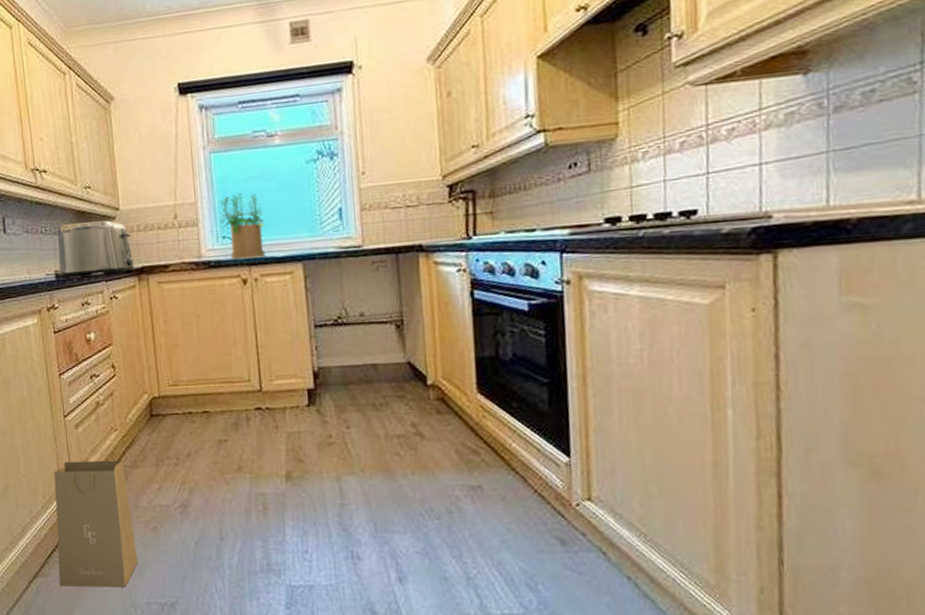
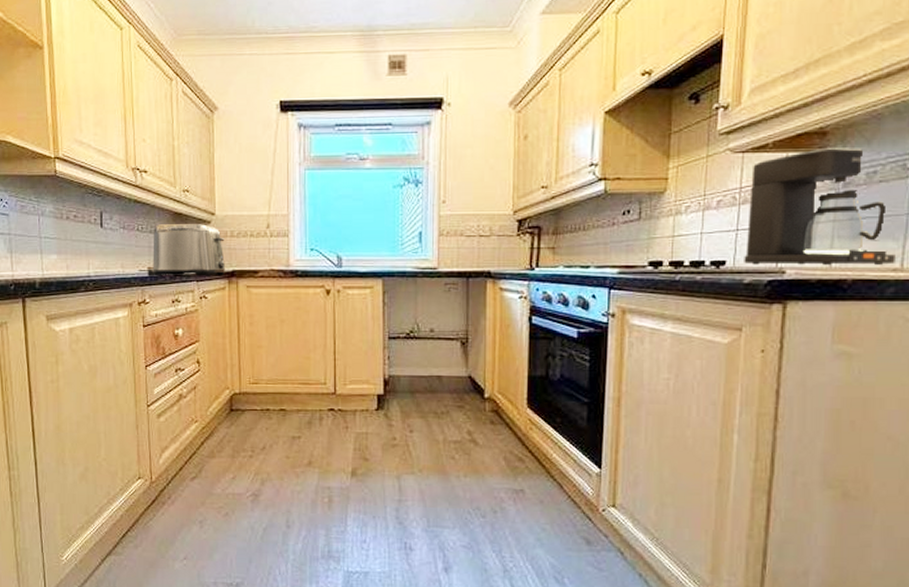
shopping bag: present [53,460,138,588] -> none [131,448,209,568]
potted plant: present [220,192,266,260] -> none [309,209,351,271]
coffee maker: none [719,65,910,212] -> present [744,148,895,266]

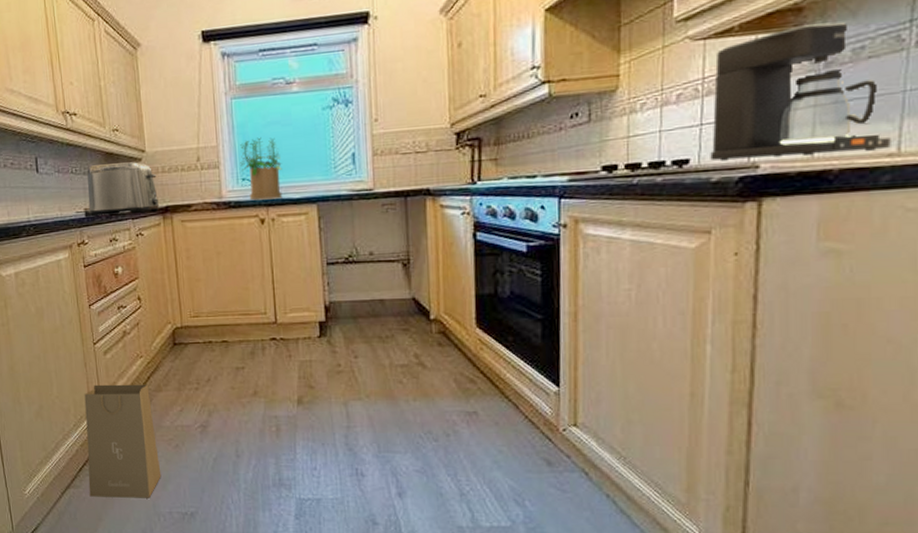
shopping bag: none [131,448,209,568] -> present [84,384,162,498]
potted plant: none [309,209,351,271] -> present [240,137,283,200]

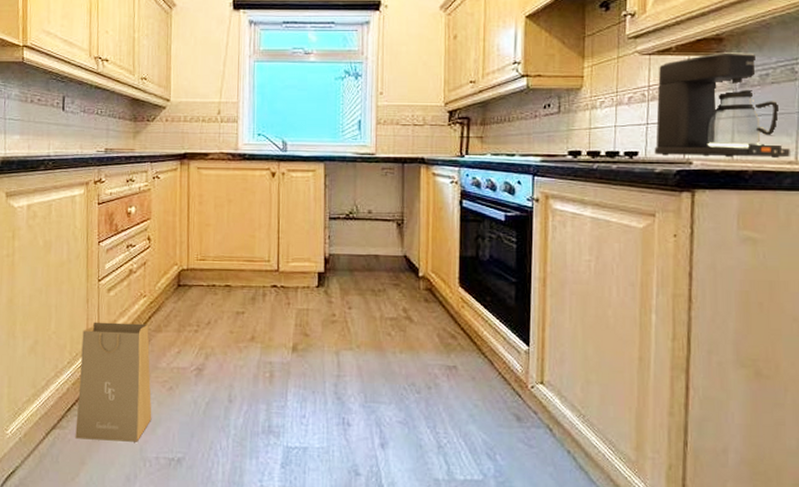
toaster: present [84,162,159,218] -> none [104,109,178,158]
potted plant: present [240,137,283,200] -> none [257,98,295,155]

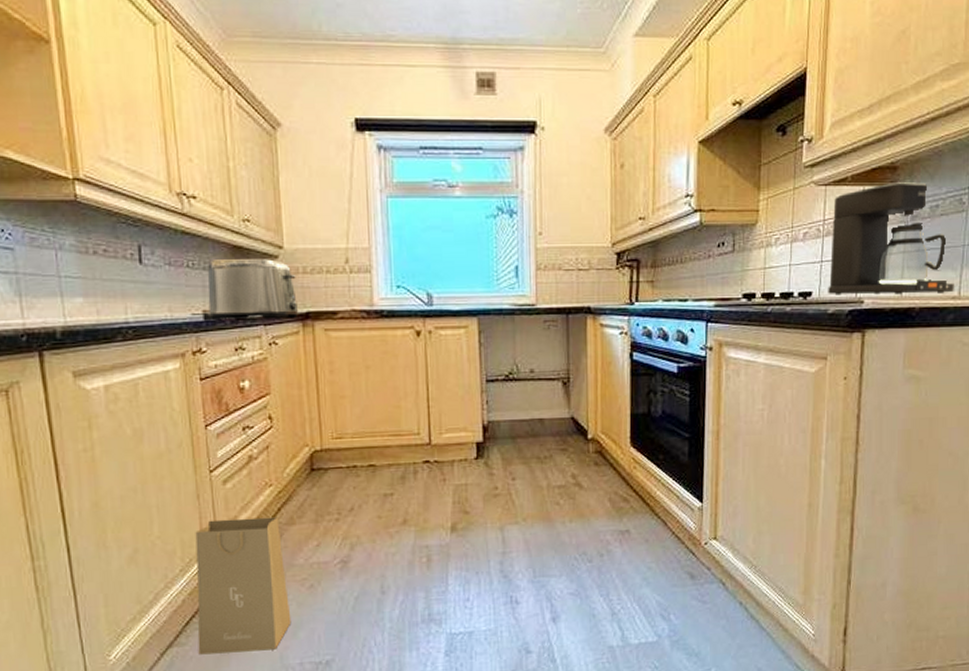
toaster: none [104,109,178,158] -> present [202,259,298,321]

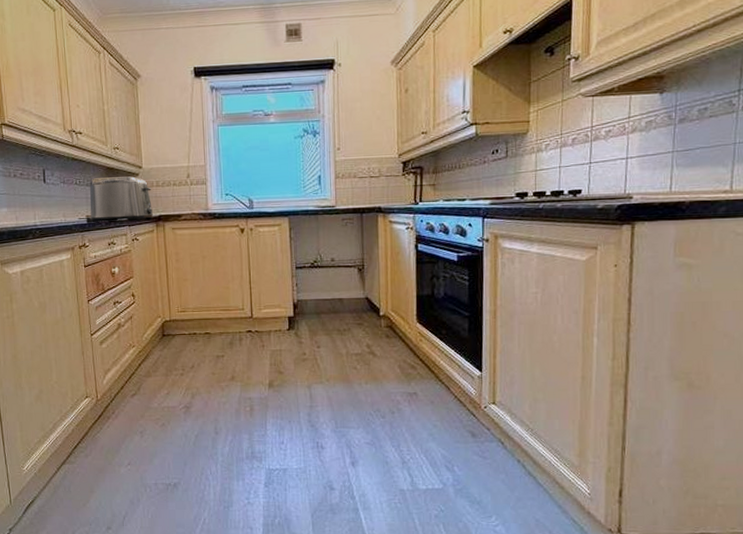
shopping bag: present [195,517,292,655] -> none [81,370,149,472]
coffee maker: present [828,182,954,295] -> none [597,88,726,192]

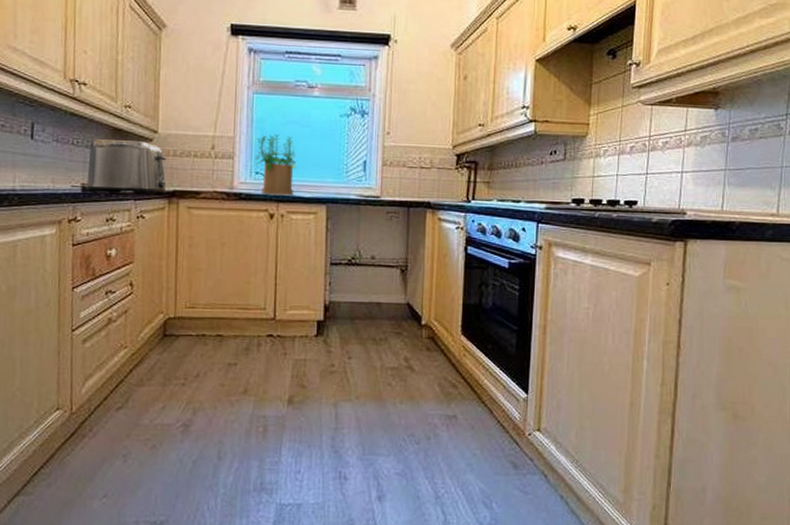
potted plant: none [224,159,260,213] -> present [255,134,297,196]

